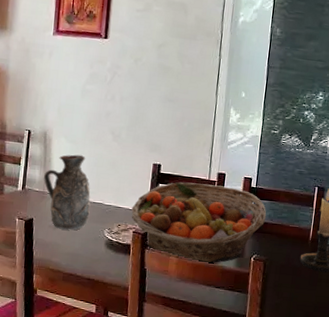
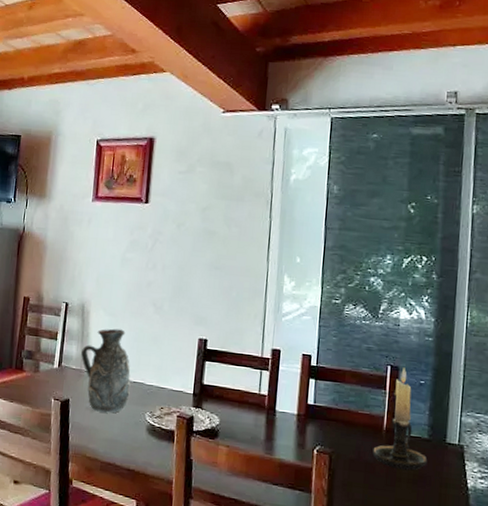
fruit basket: present [131,182,267,263] -> none [175,359,331,455]

